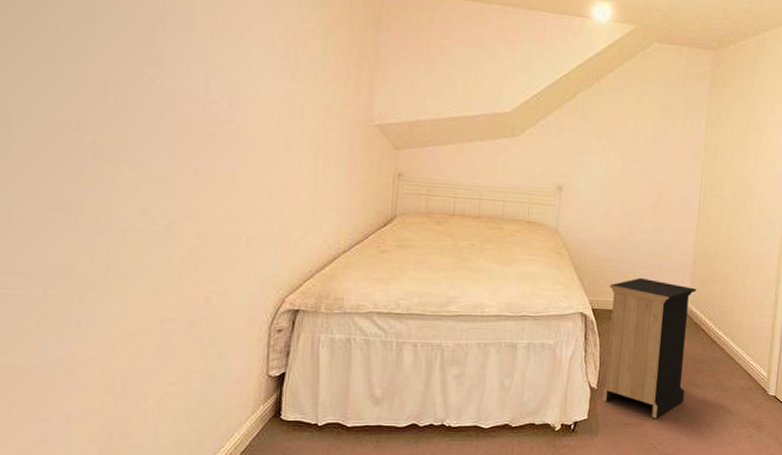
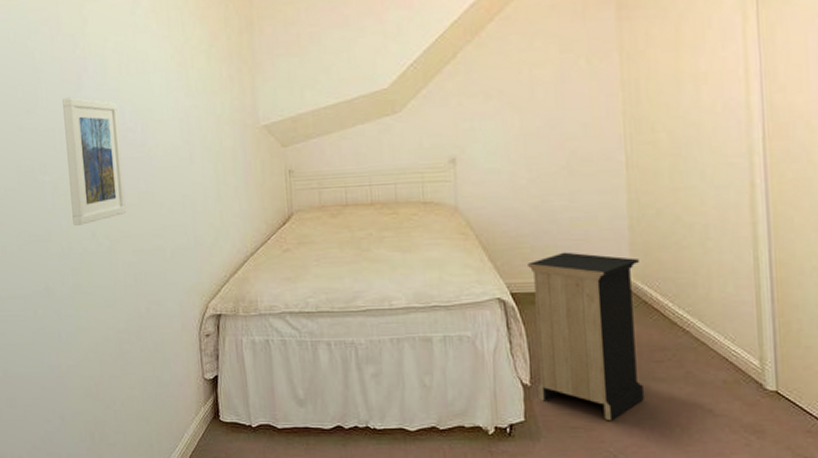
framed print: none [118,49,201,198] -> present [62,97,126,226]

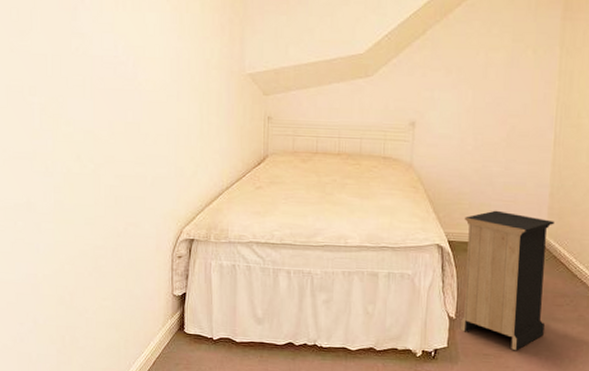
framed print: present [62,97,126,226] -> none [57,25,112,147]

